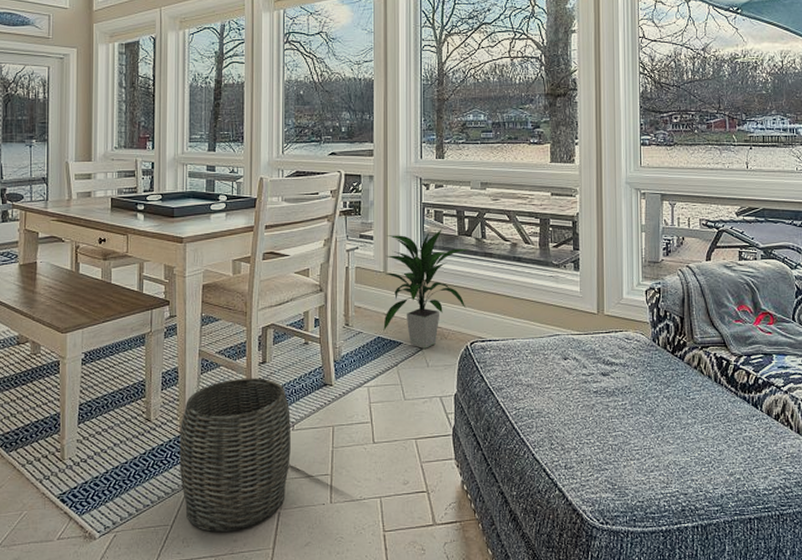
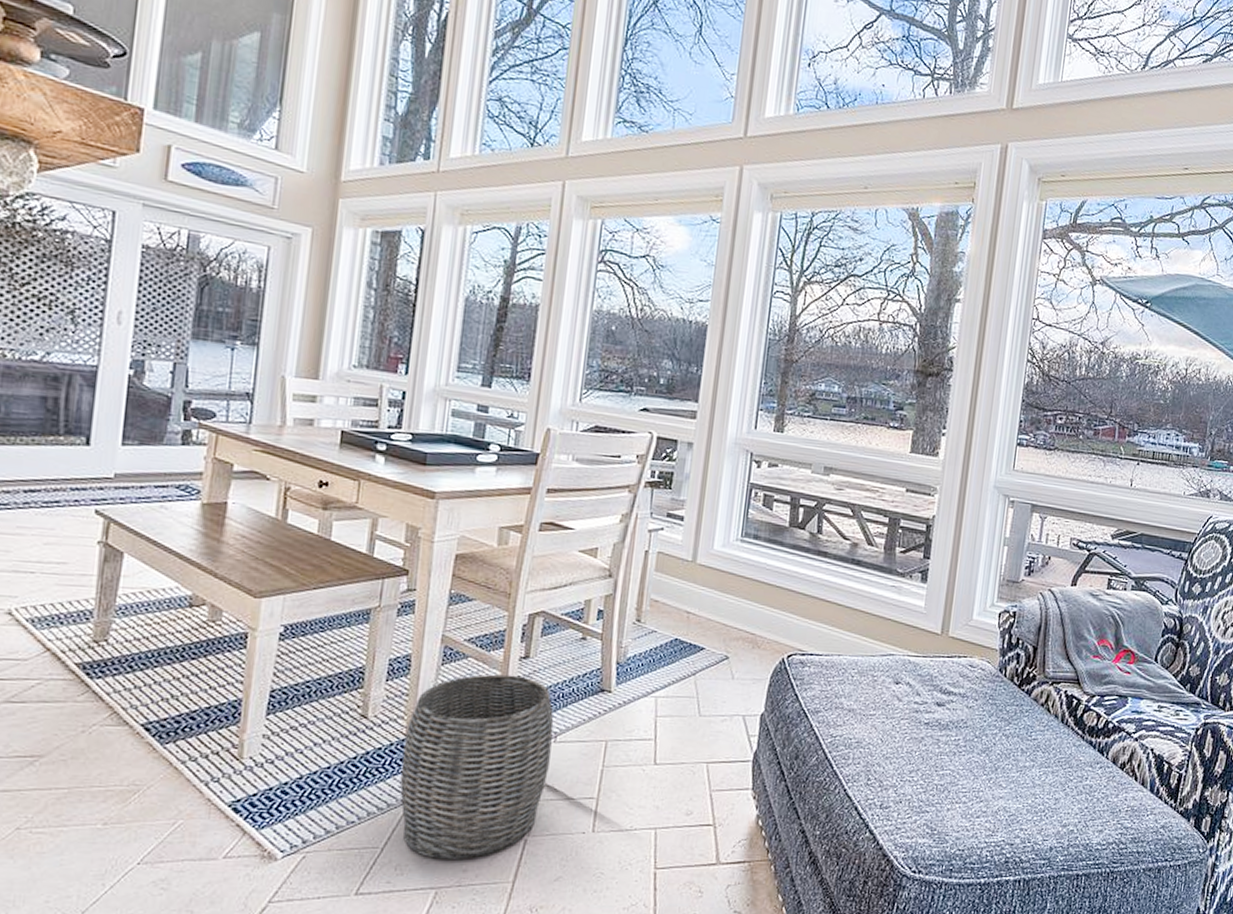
indoor plant: present [383,228,468,349] -> none [683,516,799,657]

